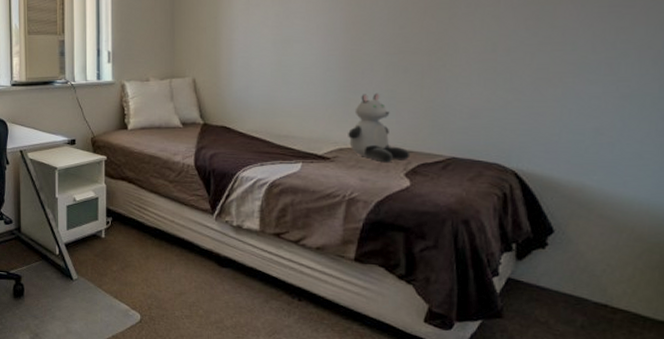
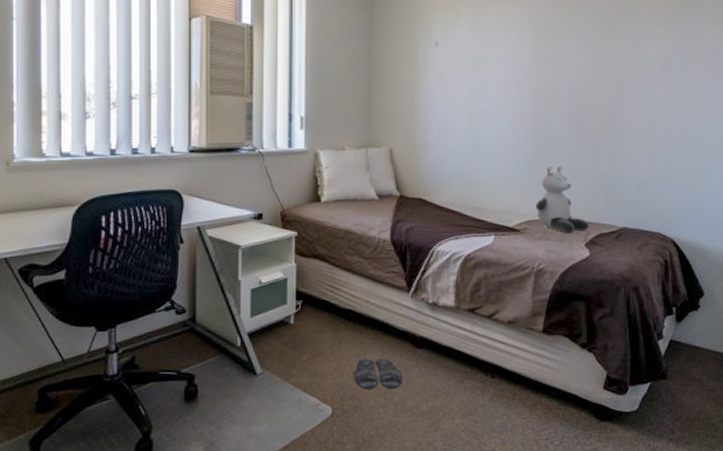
slippers: none [159,273,207,303] -> present [353,359,402,389]

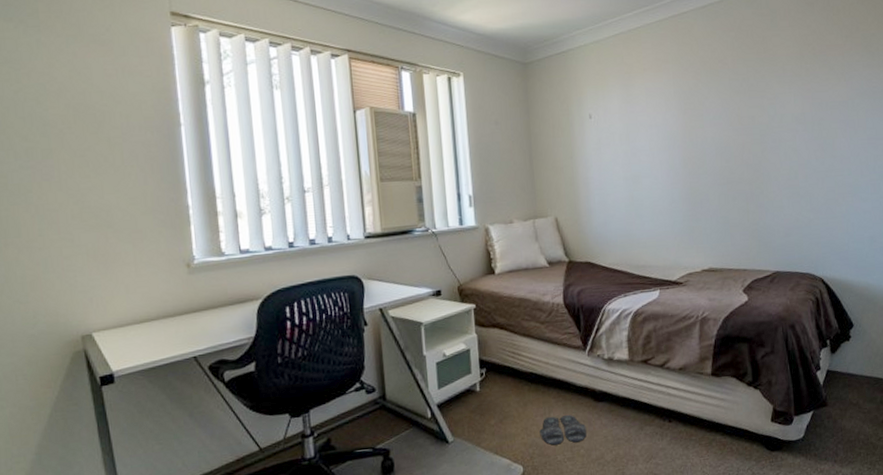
stuffed animal: present [536,166,590,234] -> none [695,219,746,282]

